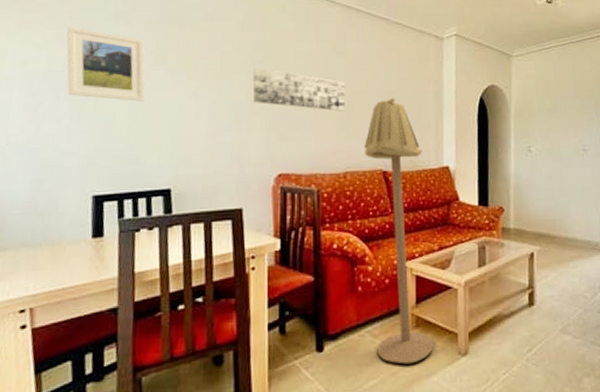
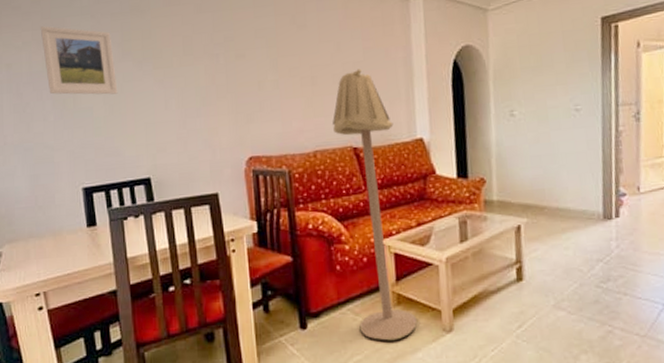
wall art: present [252,67,345,111] -> none [215,49,310,89]

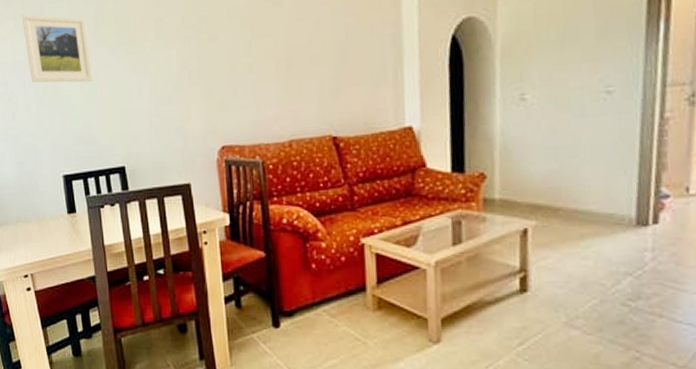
floor lamp: present [333,69,418,341] -> none [310,48,400,347]

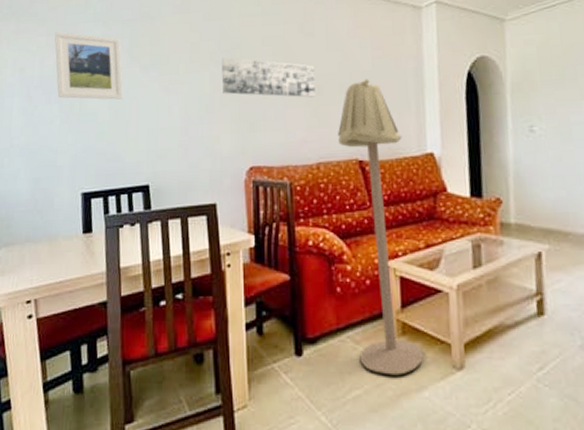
wall art: none [187,32,286,72] -> present [221,56,316,98]
floor lamp: none [310,48,400,347] -> present [338,78,424,375]

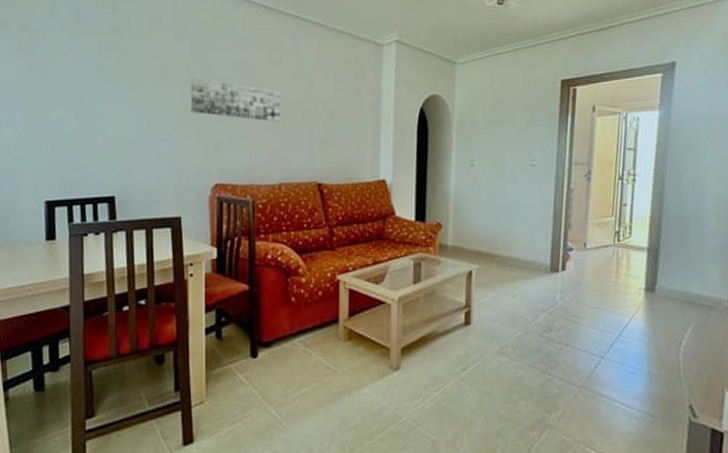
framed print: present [54,31,124,100] -> none [18,38,91,111]
floor lamp: present [338,78,424,375] -> none [300,108,366,375]

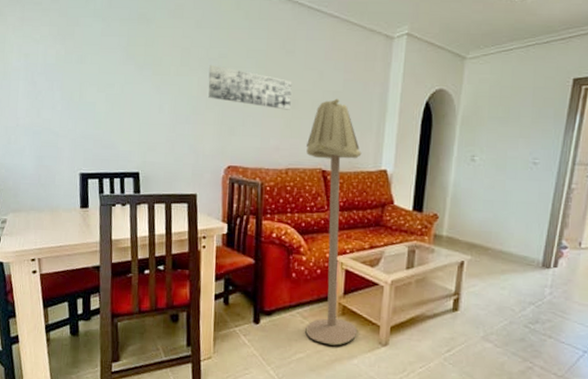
floor lamp: none [300,108,366,375] -> present [305,98,362,346]

